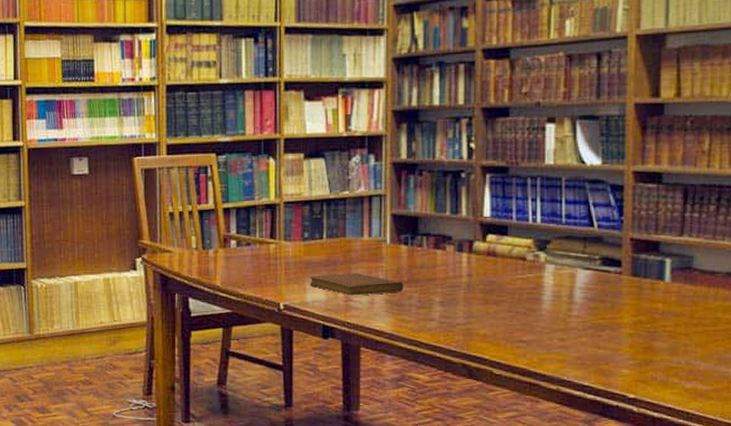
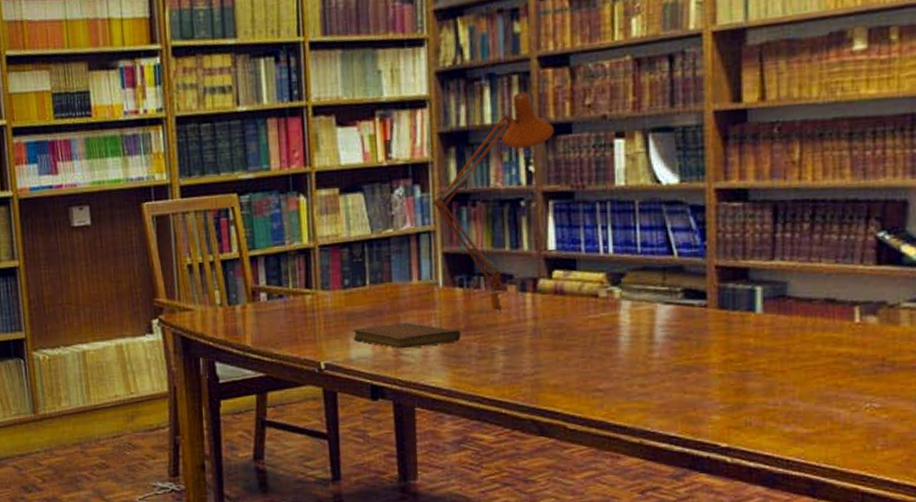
desk lamp: none [385,79,494,271] -> present [433,92,554,316]

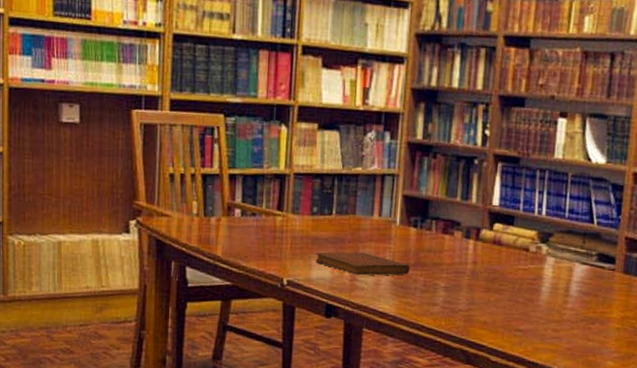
desk lamp: present [433,92,554,316] -> none [399,64,510,256]

